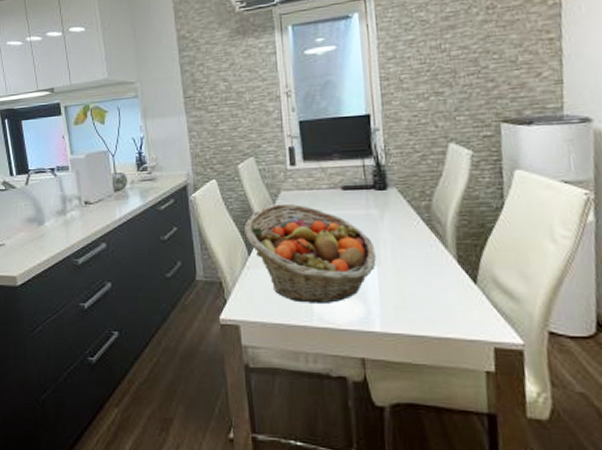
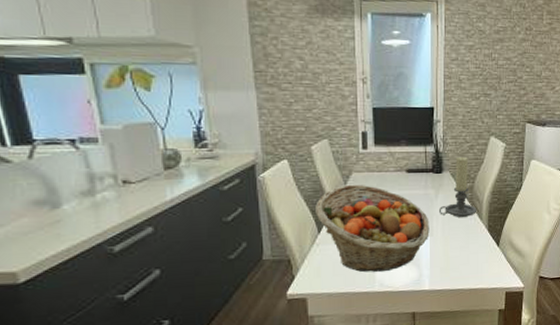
candle holder: none [387,169,440,245] -> present [439,156,477,218]

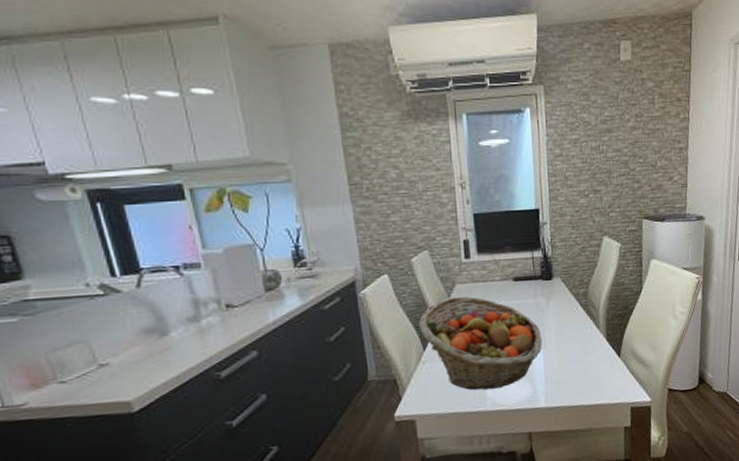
candle holder: present [439,156,477,218] -> none [551,260,594,328]

